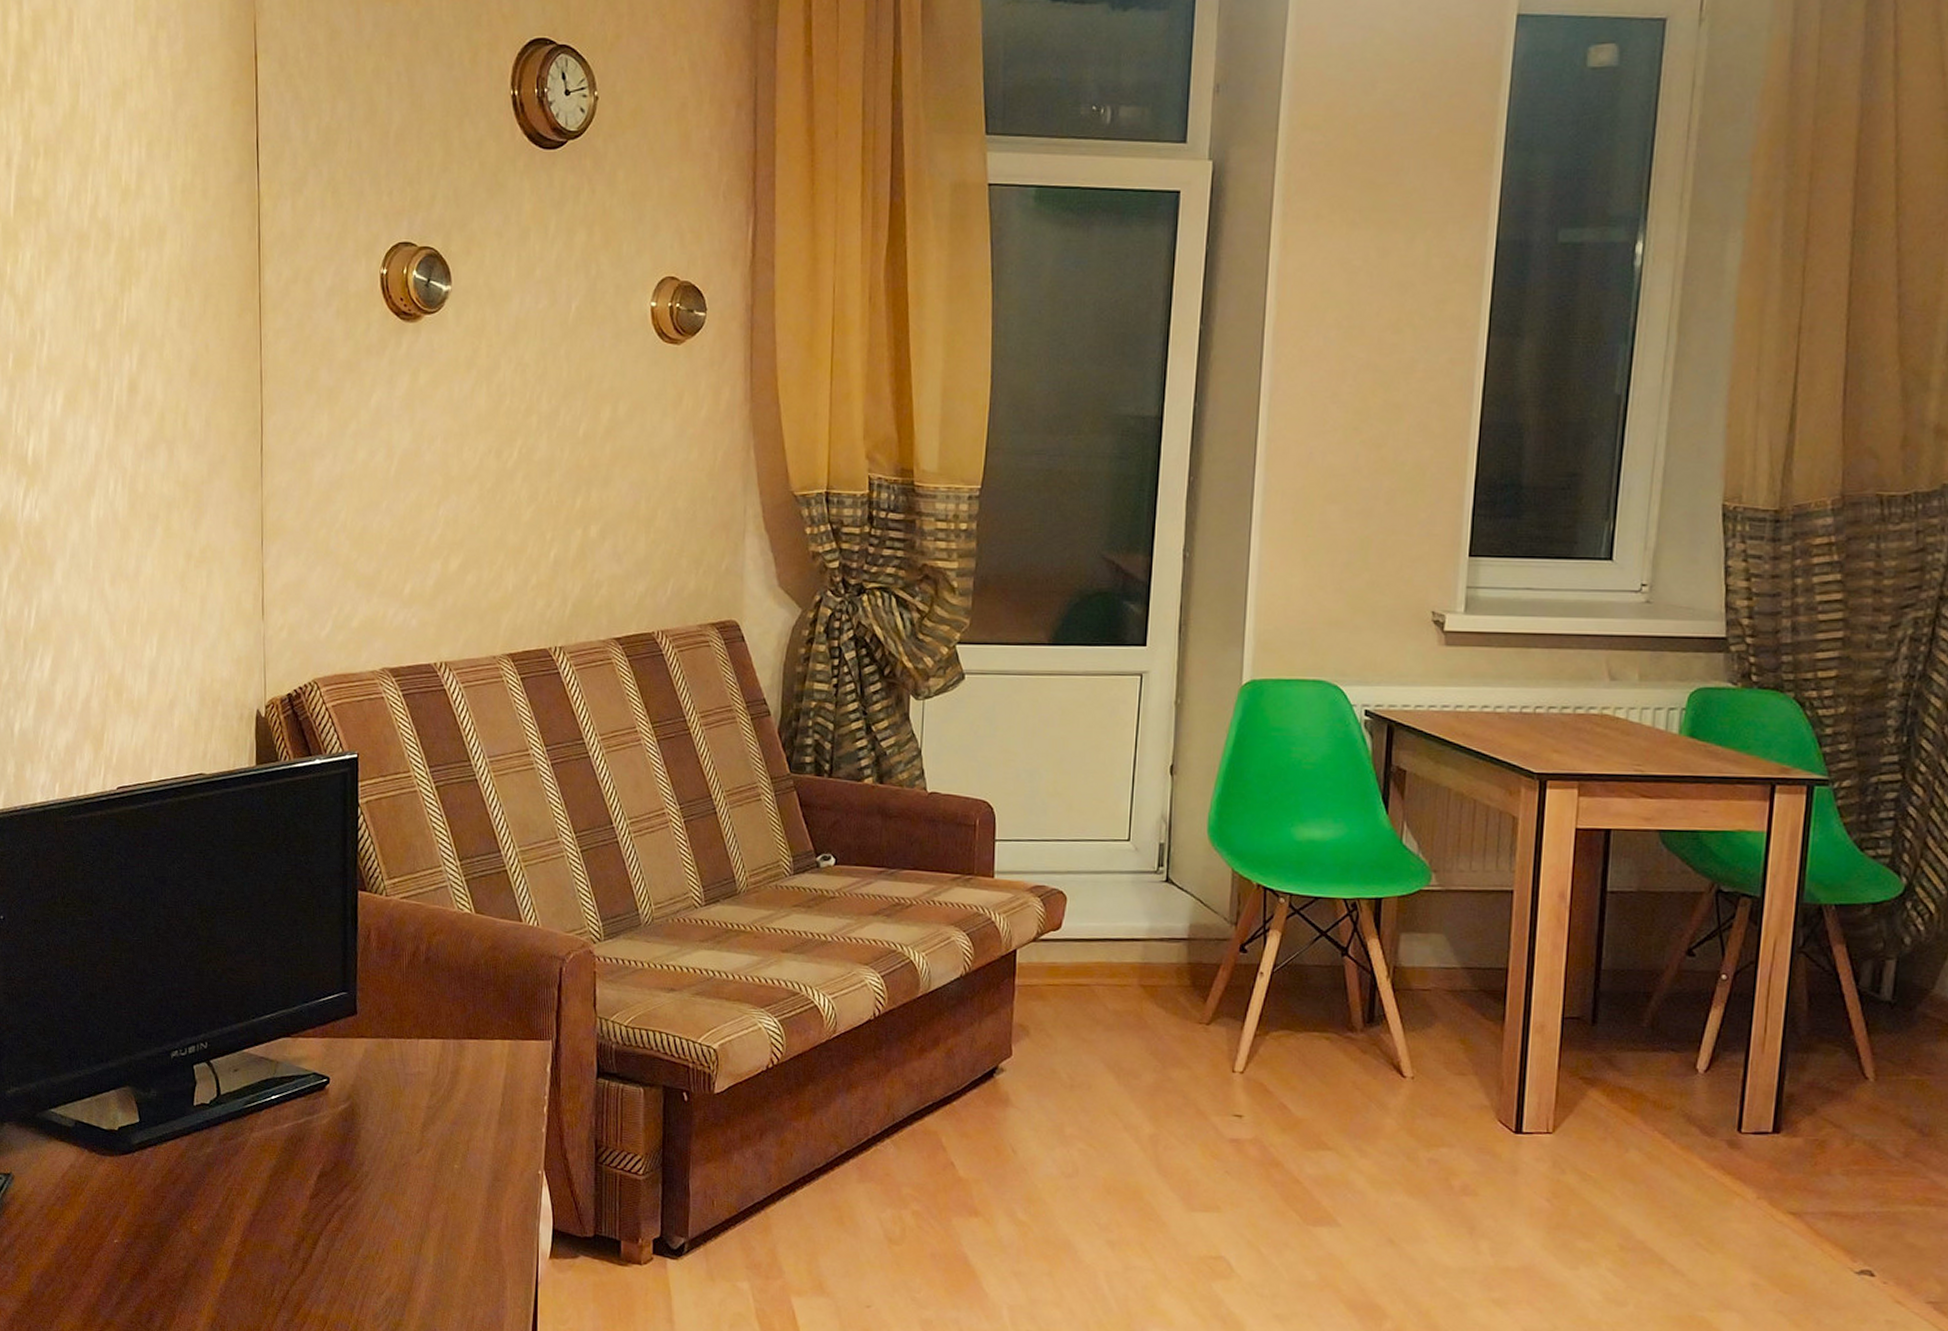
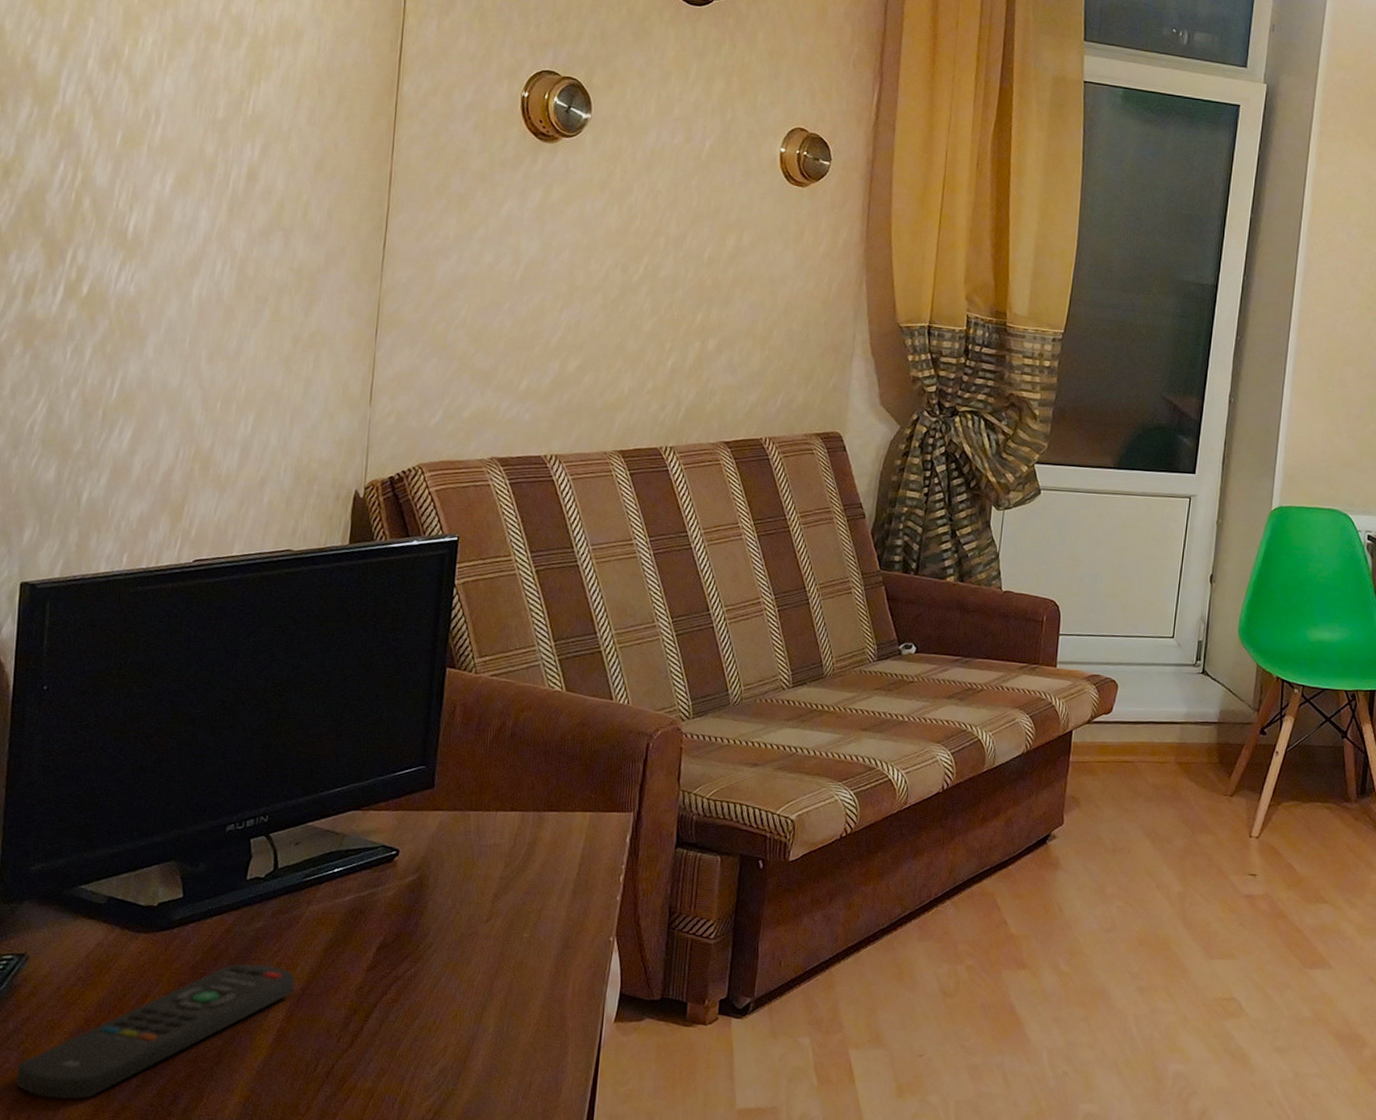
remote control: none [15,1188,247,1314] -> present [15,963,295,1100]

